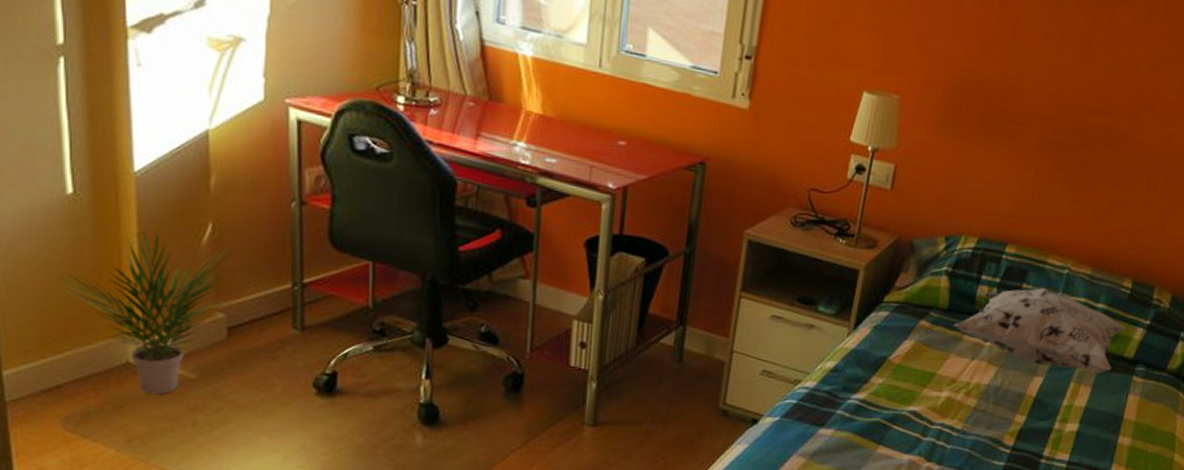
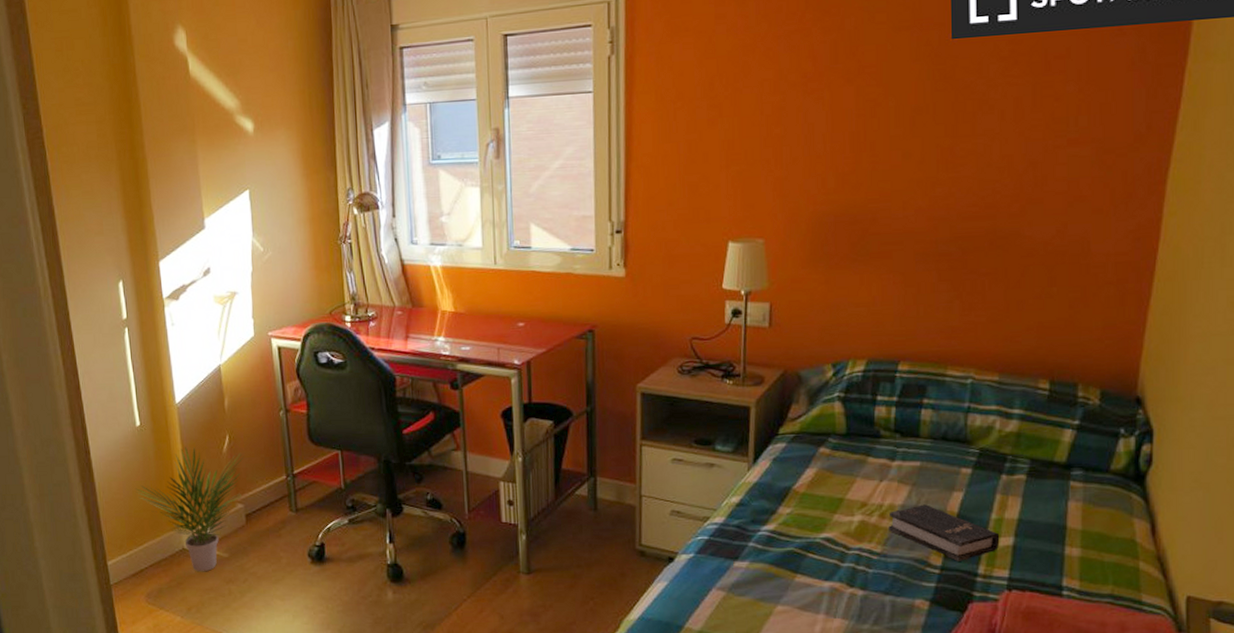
decorative pillow: present [954,288,1126,374] -> none [856,401,1051,483]
hardback book: none [971,386,1068,443] -> present [888,504,1000,561]

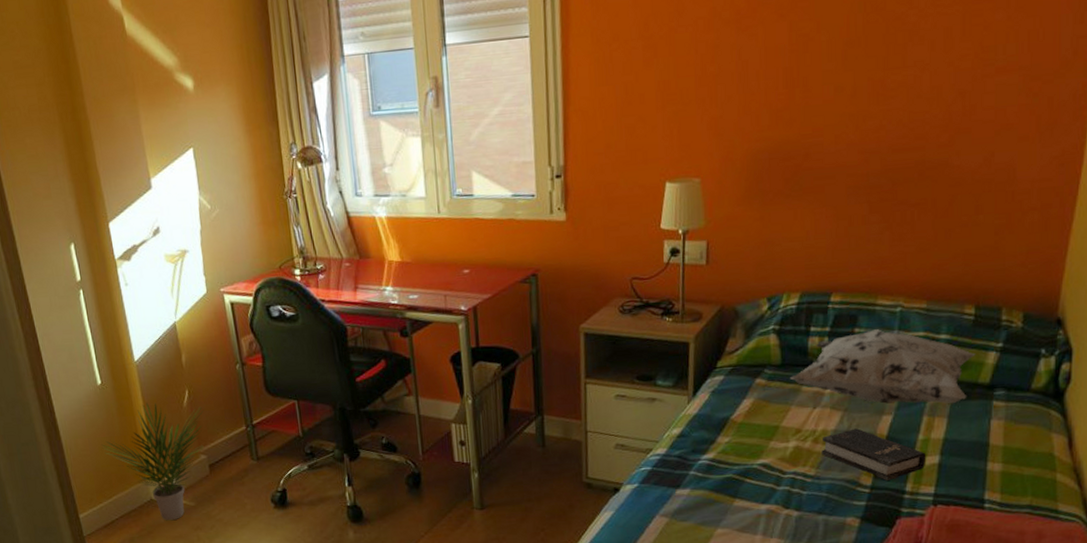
decorative pillow: none [856,401,1051,483] -> present [790,329,976,404]

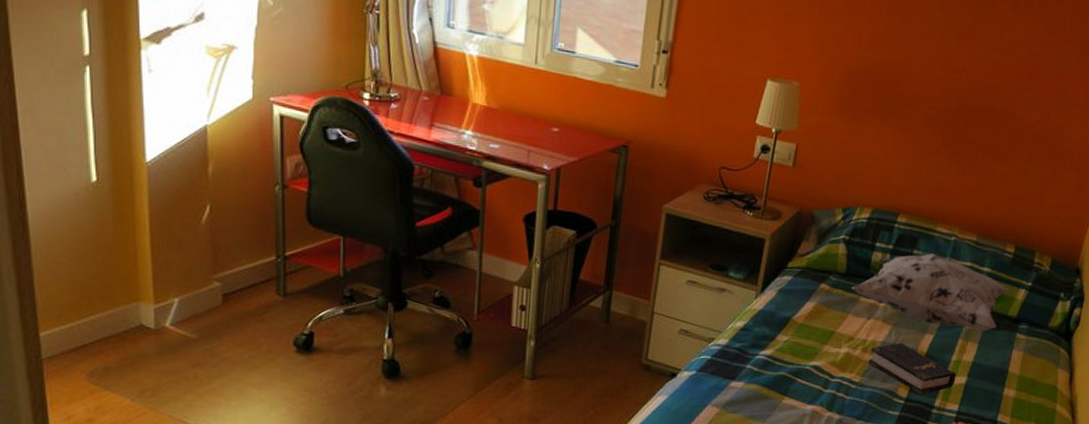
potted plant: present [101,402,204,521] -> none [84,211,225,353]

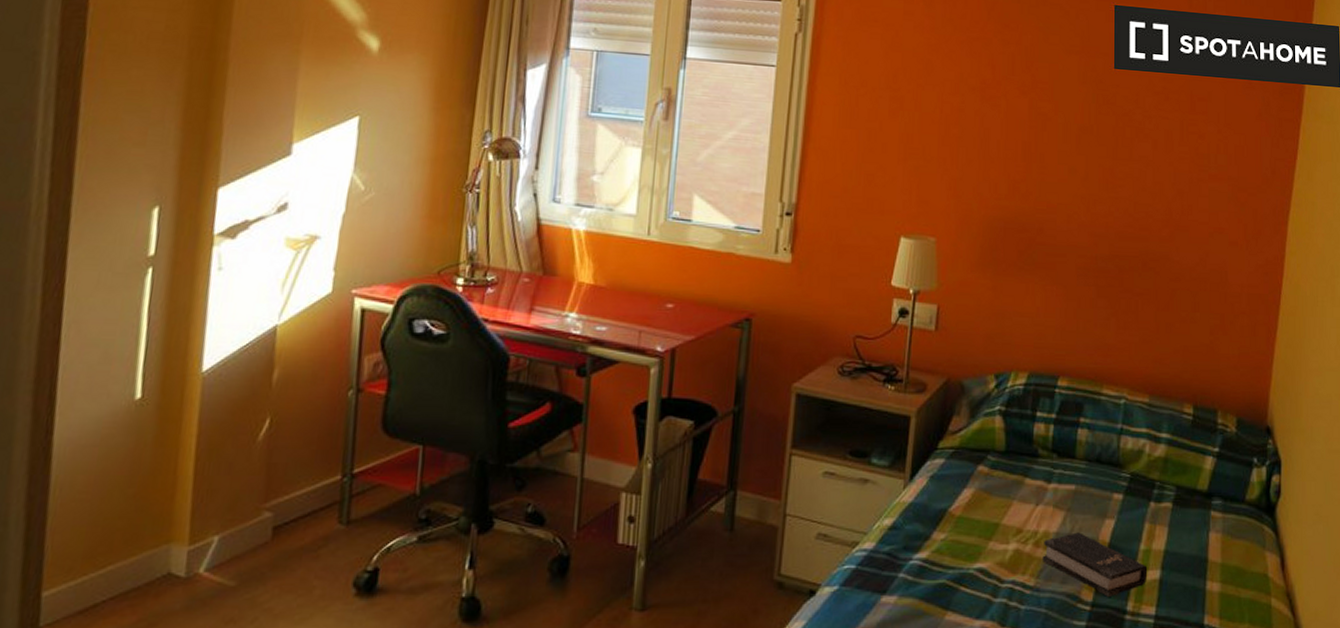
decorative pillow: present [851,253,1009,332] -> none [1014,421,1194,511]

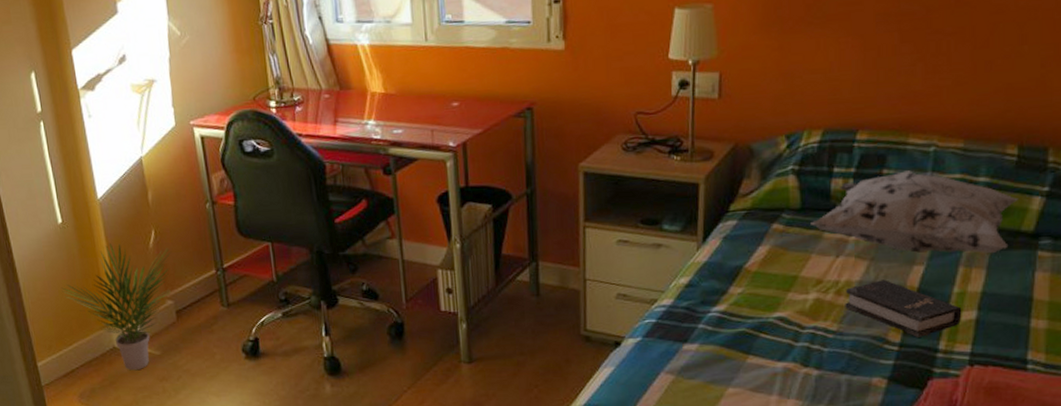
potted plant: none [112,430,285,608] -> present [61,242,171,371]
decorative pillow: none [1014,421,1194,511] -> present [811,170,1018,254]

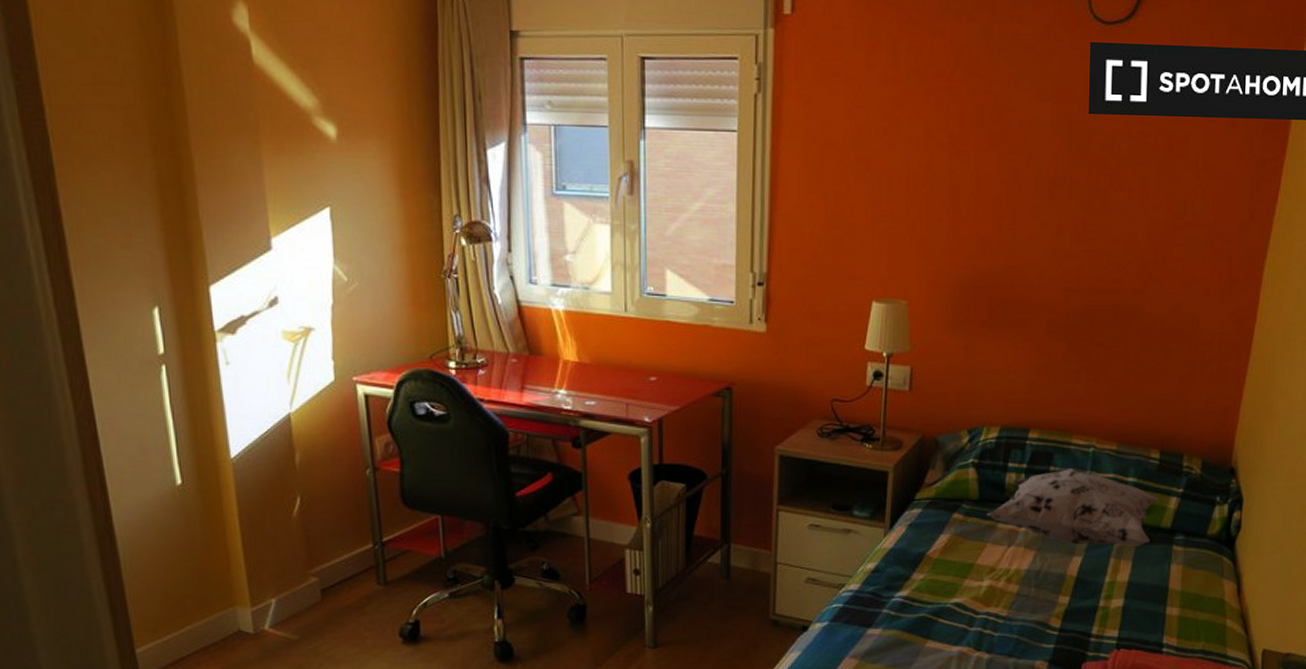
potted plant: present [61,242,171,371] -> none [175,509,318,658]
hardback book: present [845,279,962,337] -> none [1014,569,1112,623]

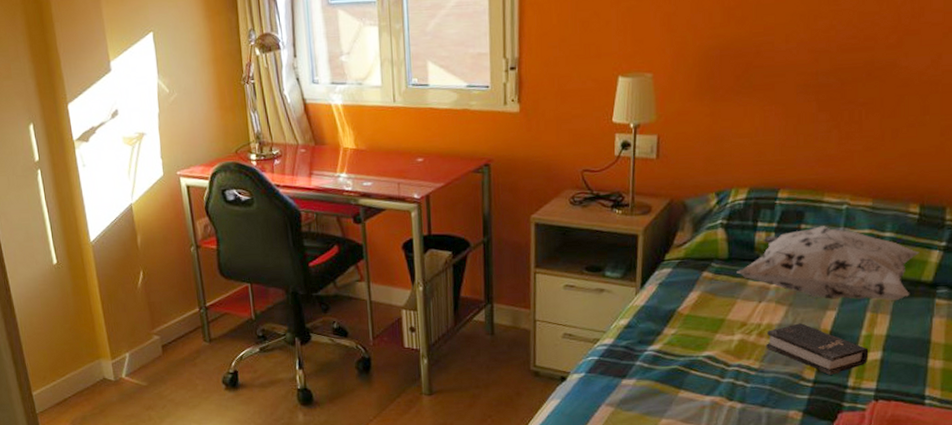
hardback book: none [1014,569,1112,623] -> present [766,323,869,375]

